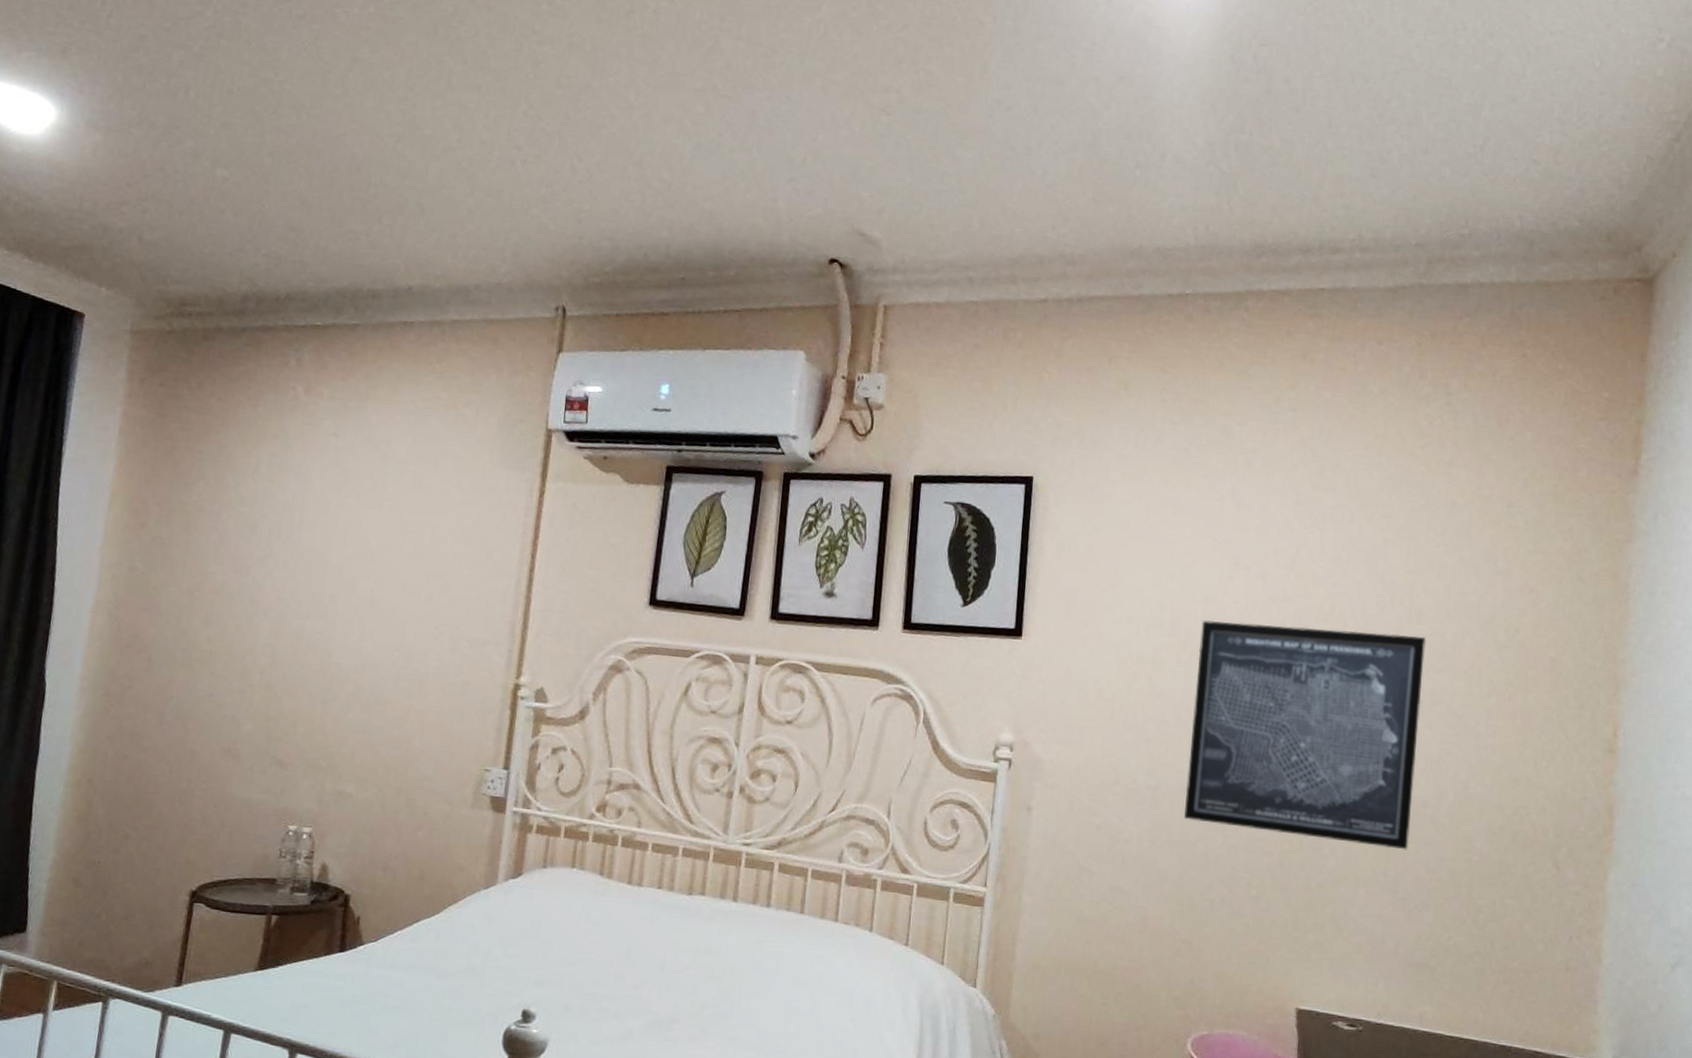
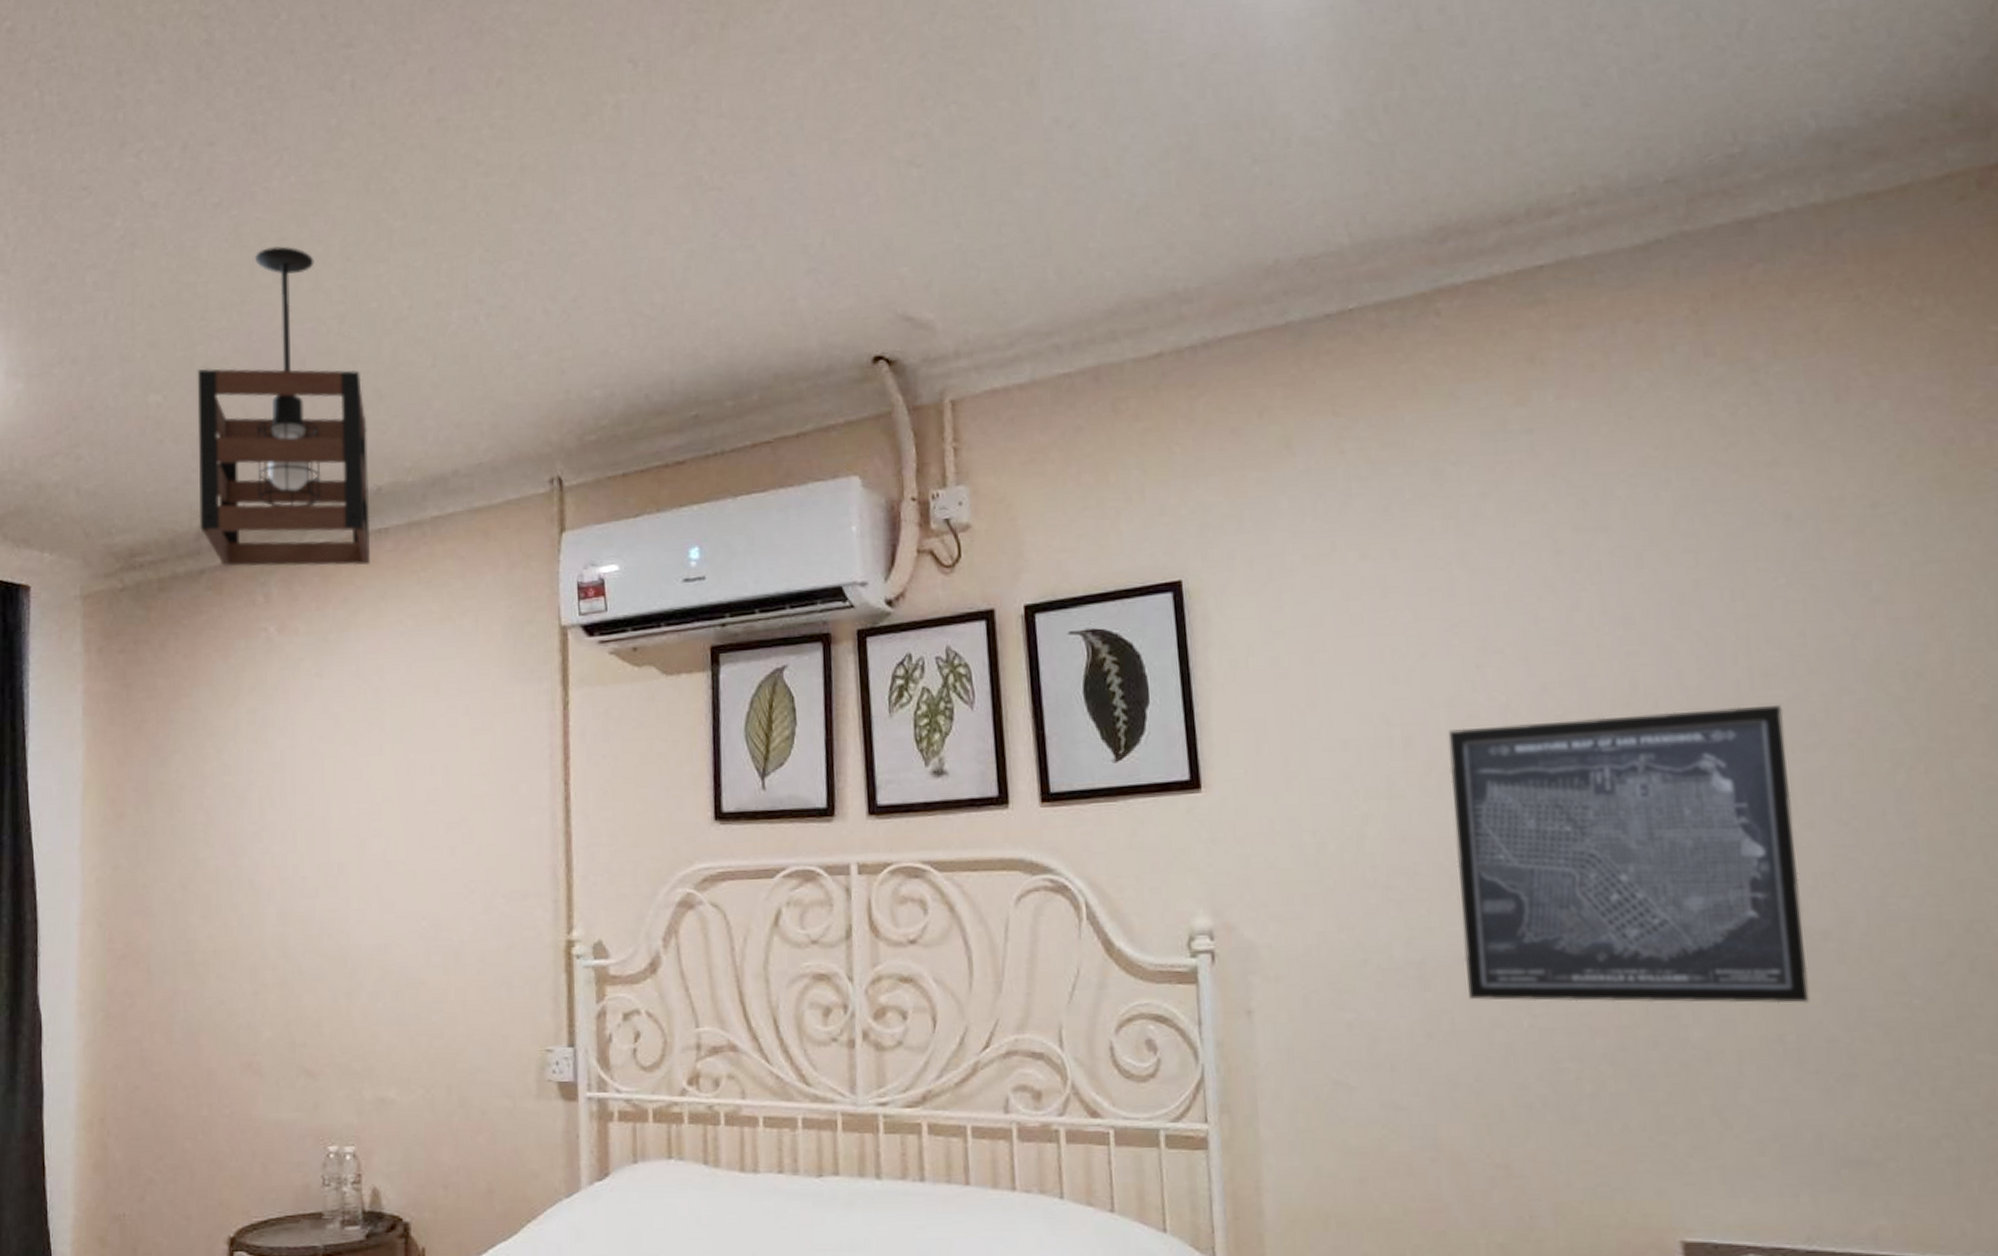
pendant light: none [246,63,408,350] -> present [197,245,371,567]

